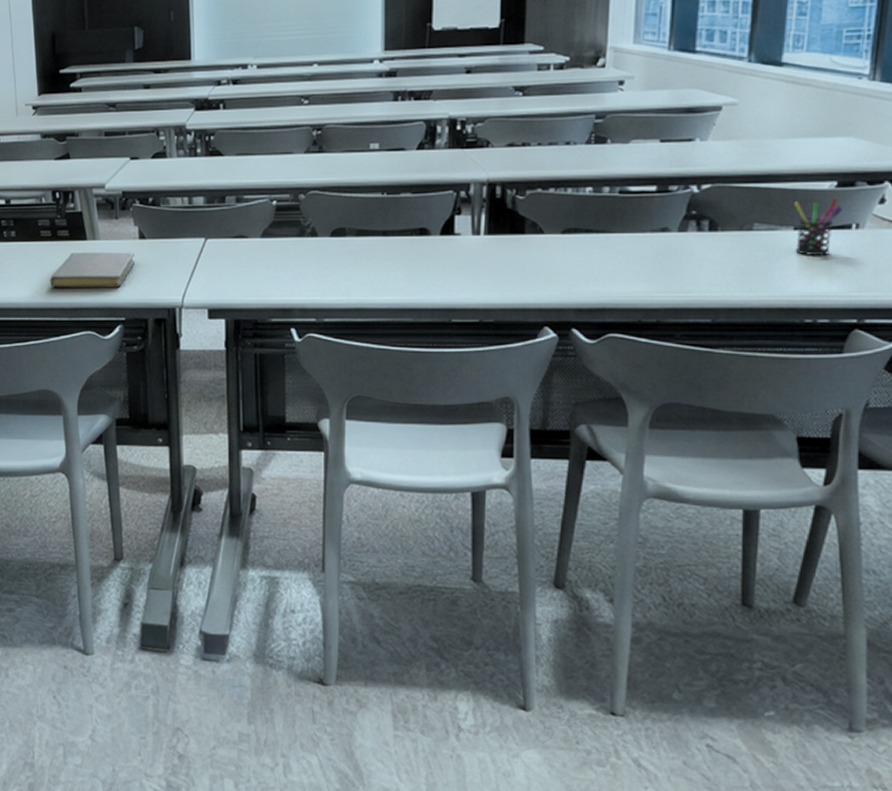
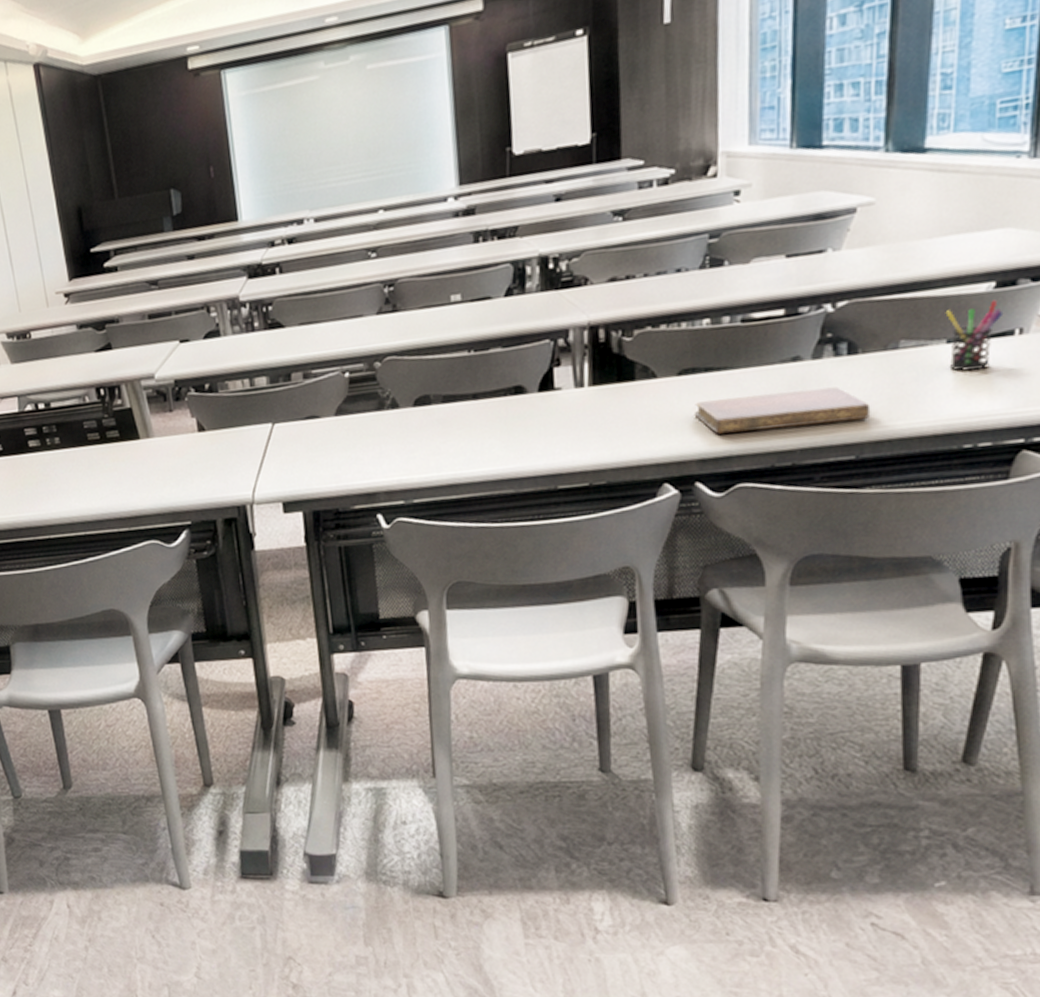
notebook: present [50,252,136,288] -> none [103,447,197,496]
notebook: none [574,257,726,289] -> present [694,387,871,434]

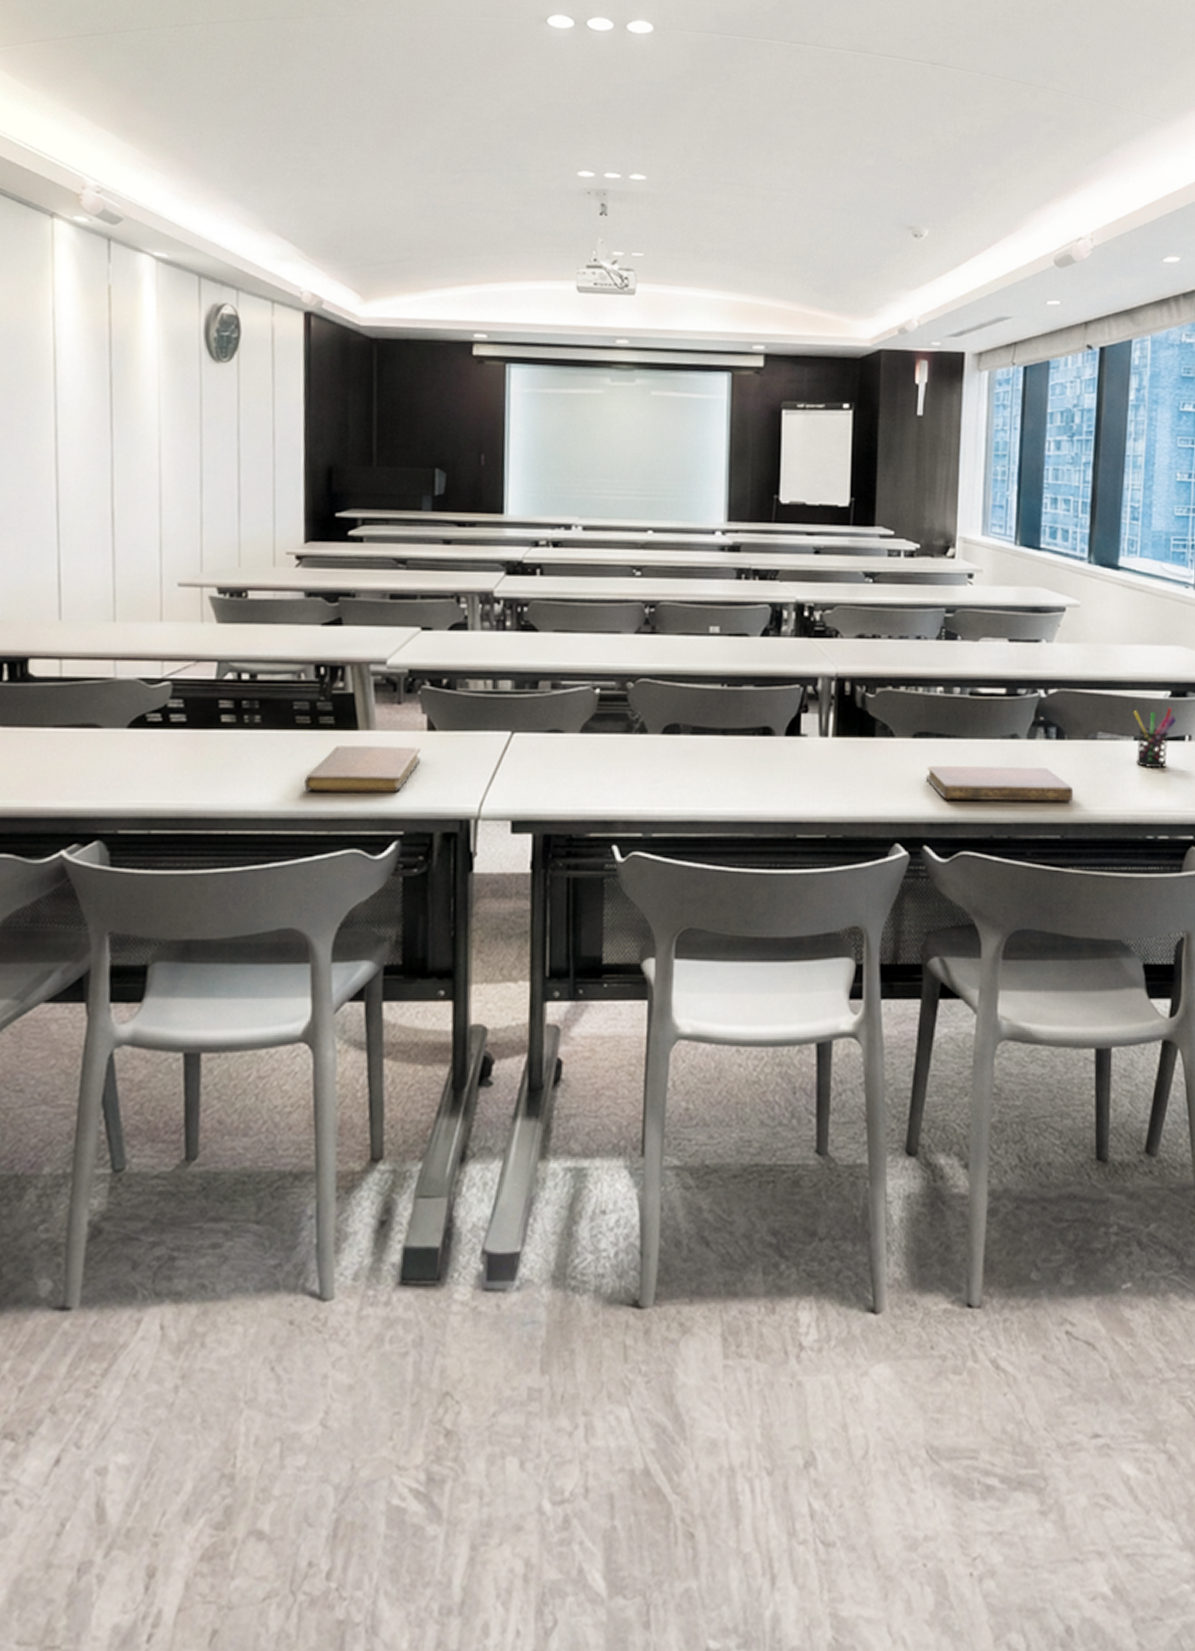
notebook: none [103,447,197,496] -> present [304,746,422,792]

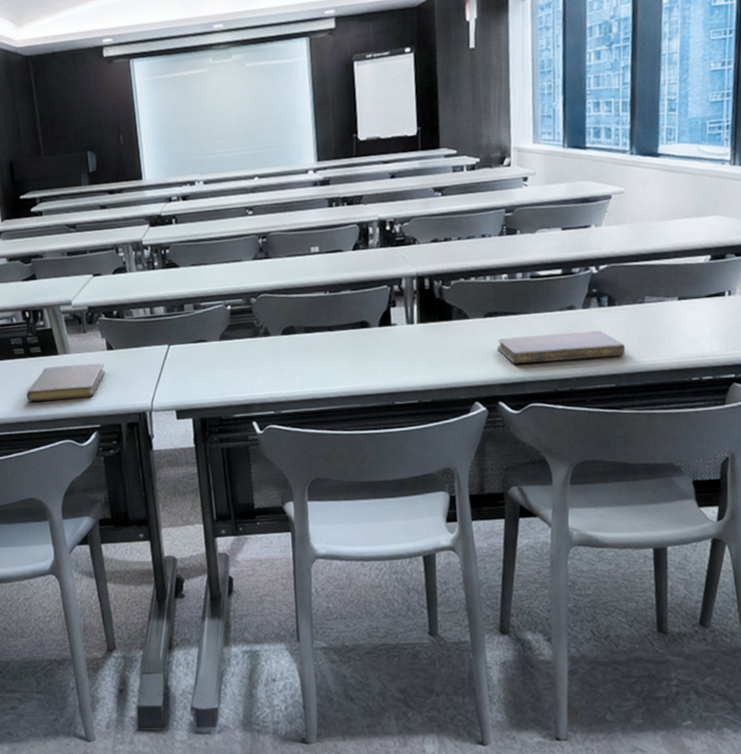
pen holder: present [1133,707,1177,767] -> none [676,269,717,322]

